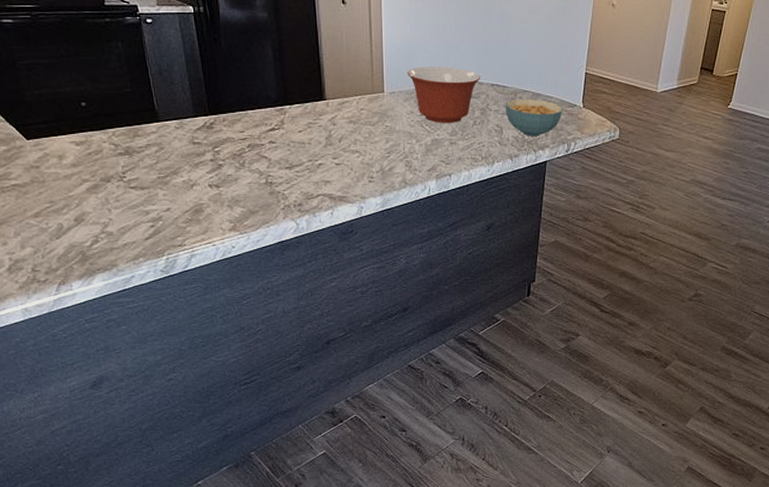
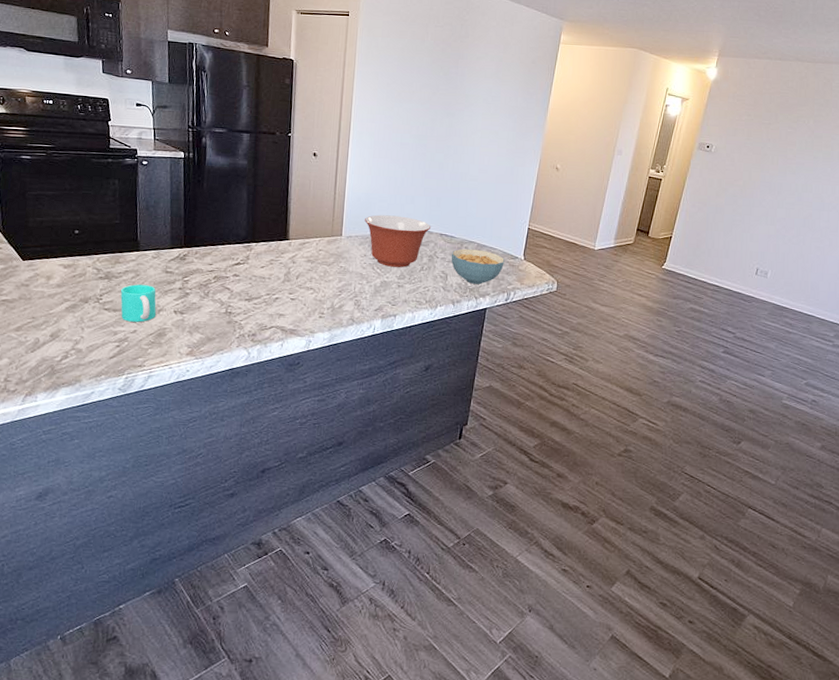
cup: none [146,159,189,199] -> present [120,284,156,322]

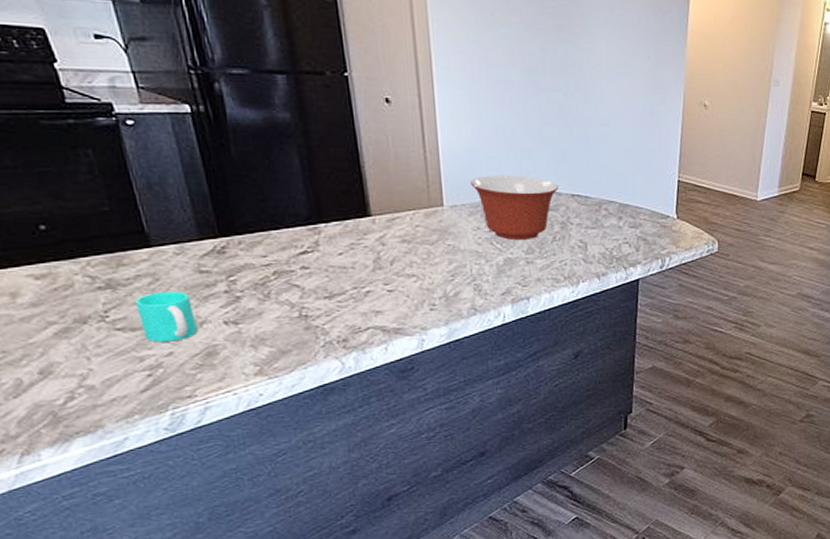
cereal bowl: present [451,248,504,284] -> none [588,210,654,252]

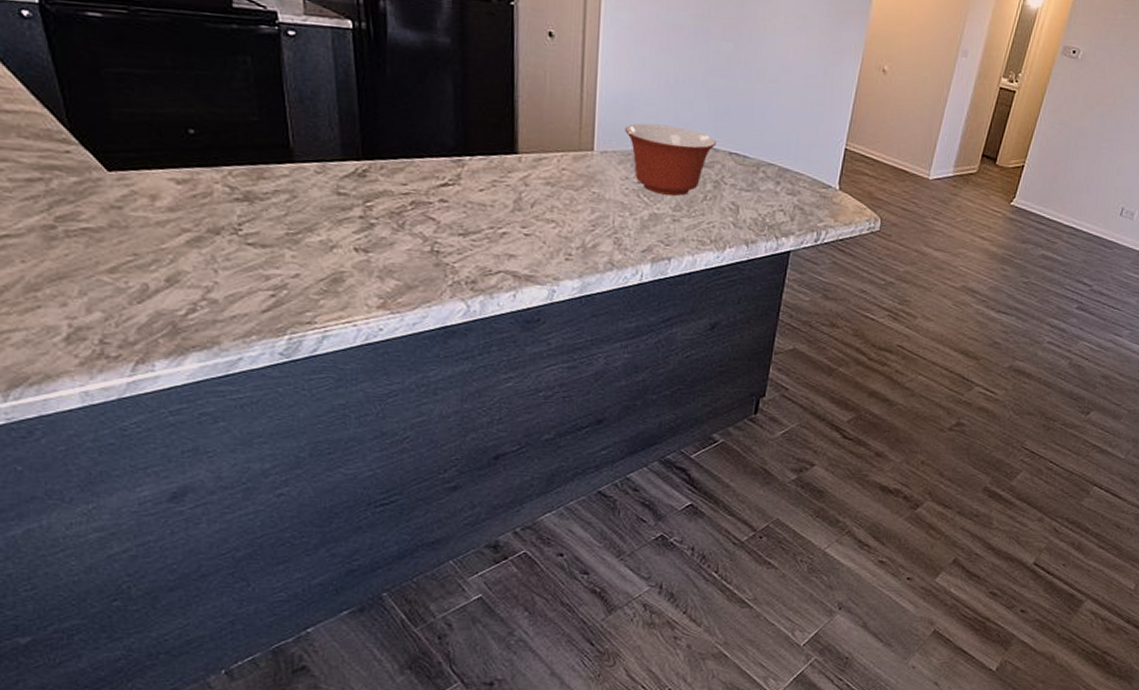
cup: present [136,291,197,342] -> none [271,210,327,263]

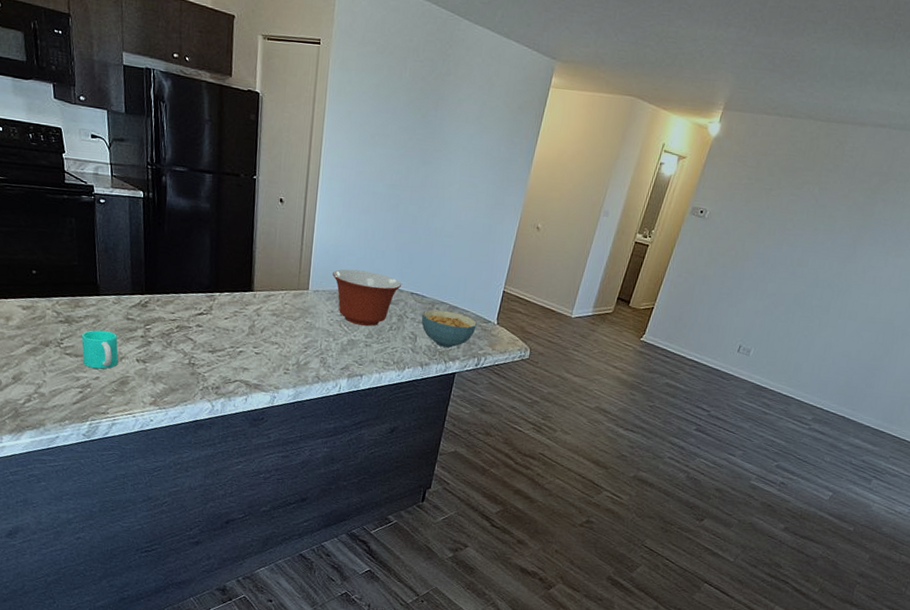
cup: none [271,210,327,263] -> present [82,330,118,369]
cereal bowl: none [743,172,814,220] -> present [421,309,477,348]

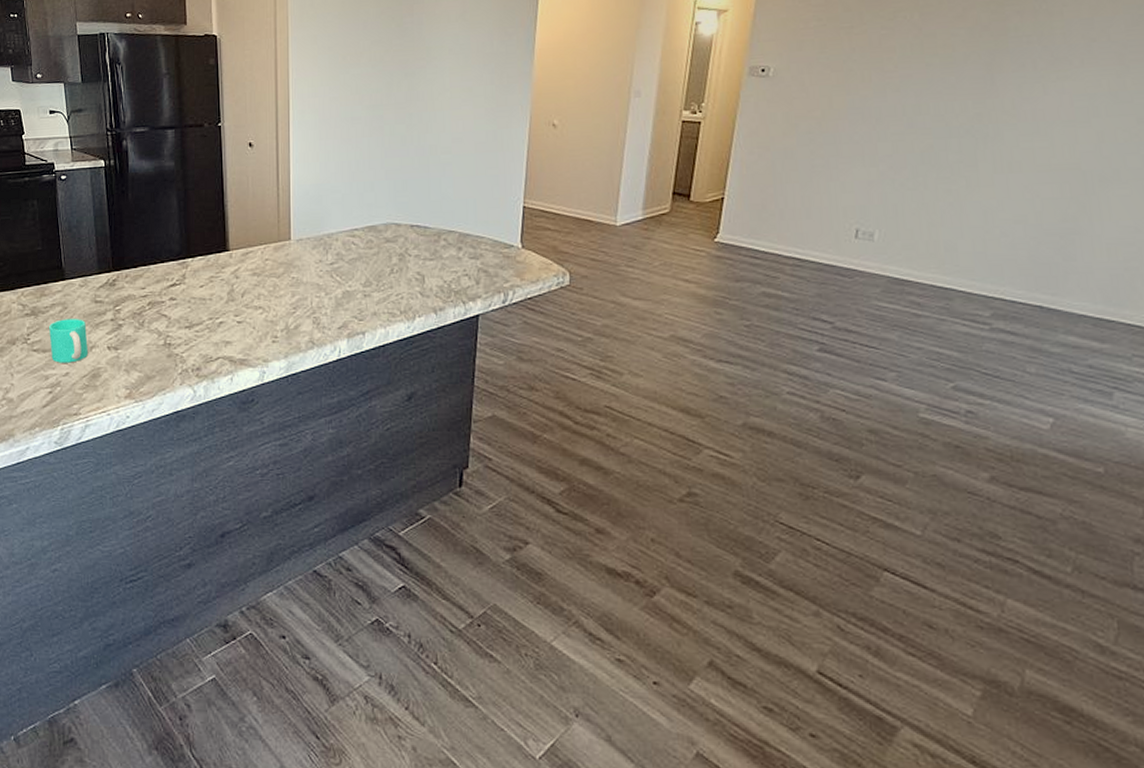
mixing bowl: present [333,269,402,326] -> none [316,208,399,272]
cereal bowl: present [421,309,477,348] -> none [426,240,496,285]

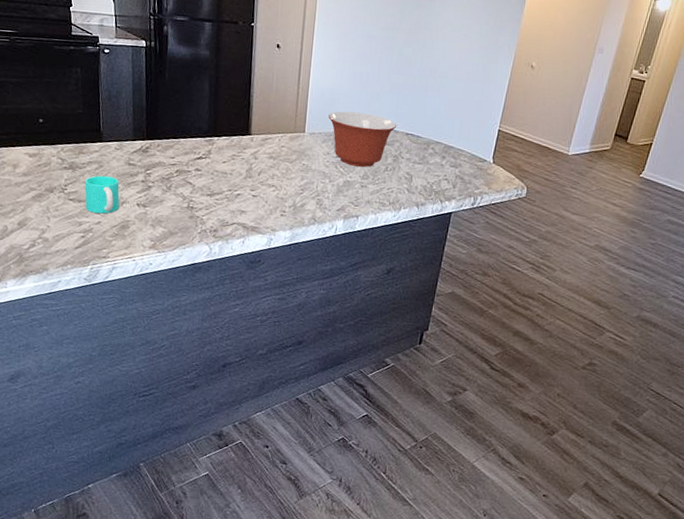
mixing bowl: none [316,208,399,272] -> present [328,111,397,167]

